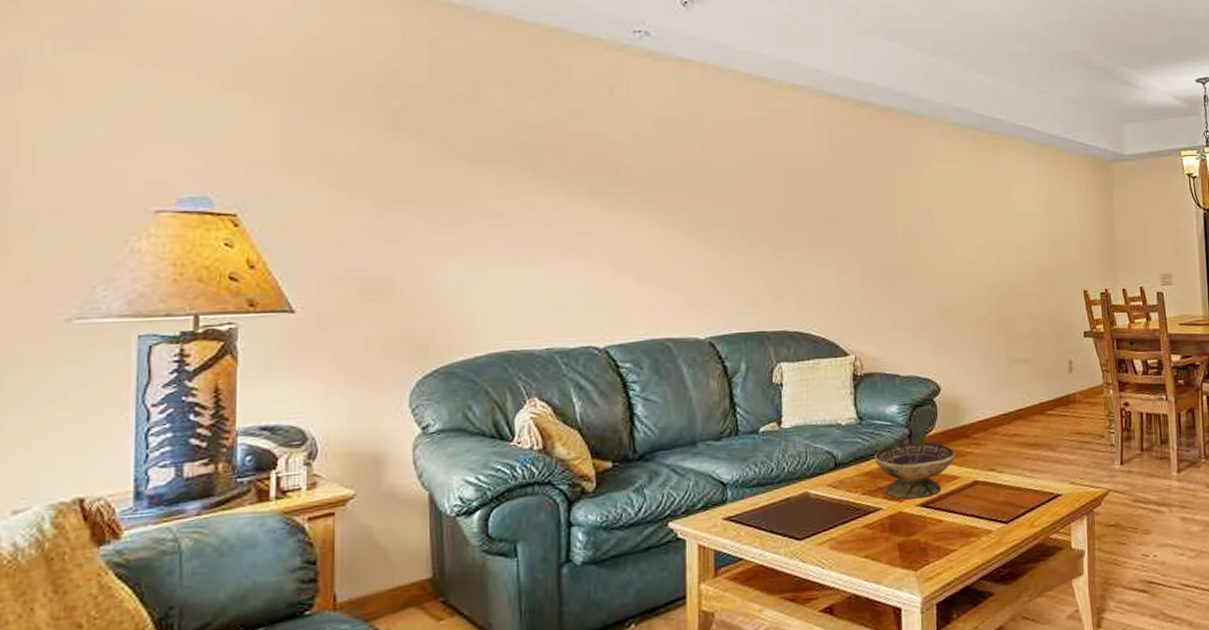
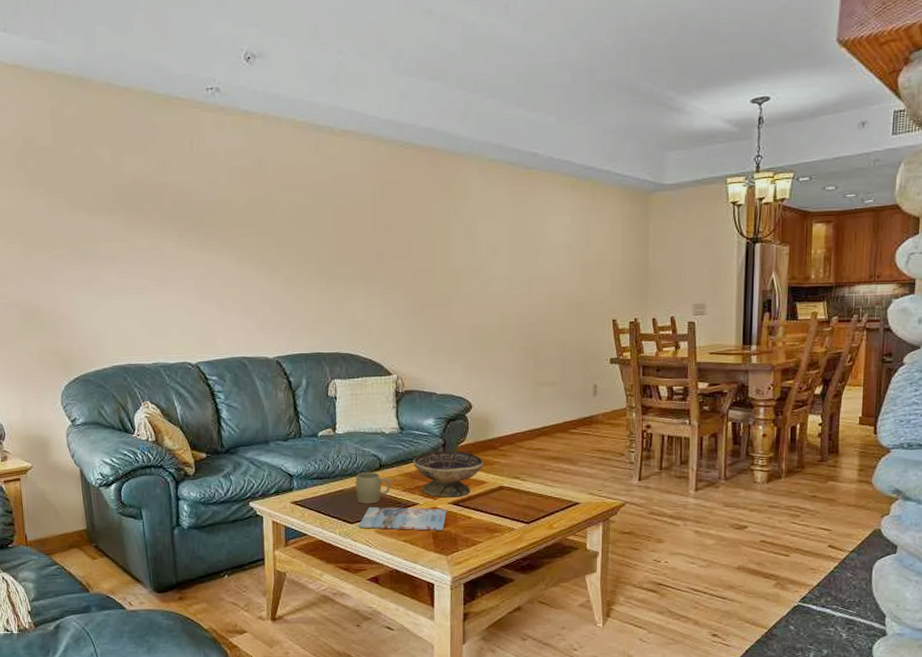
mug: none [804,472,848,514] -> present [355,471,391,504]
magazine: none [808,513,915,545] -> present [358,506,447,531]

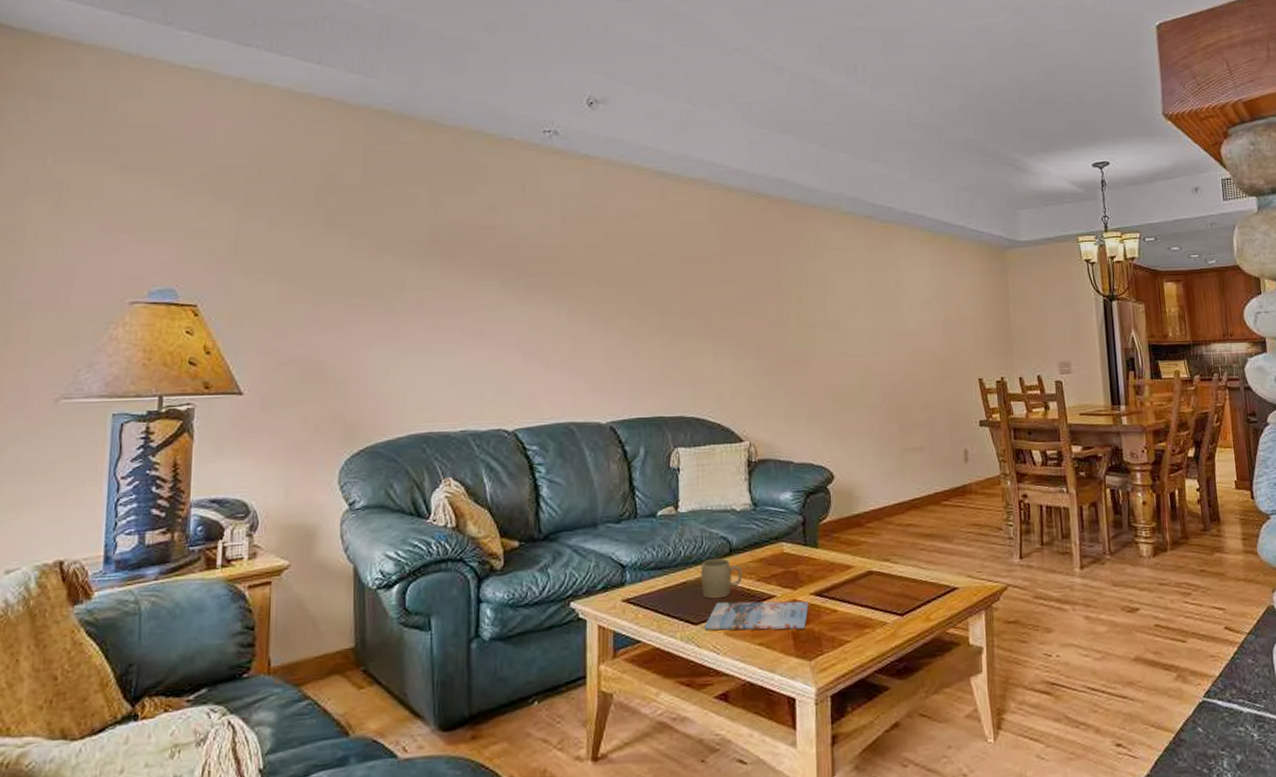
decorative bowl: present [413,451,484,498] -> none [769,529,850,588]

